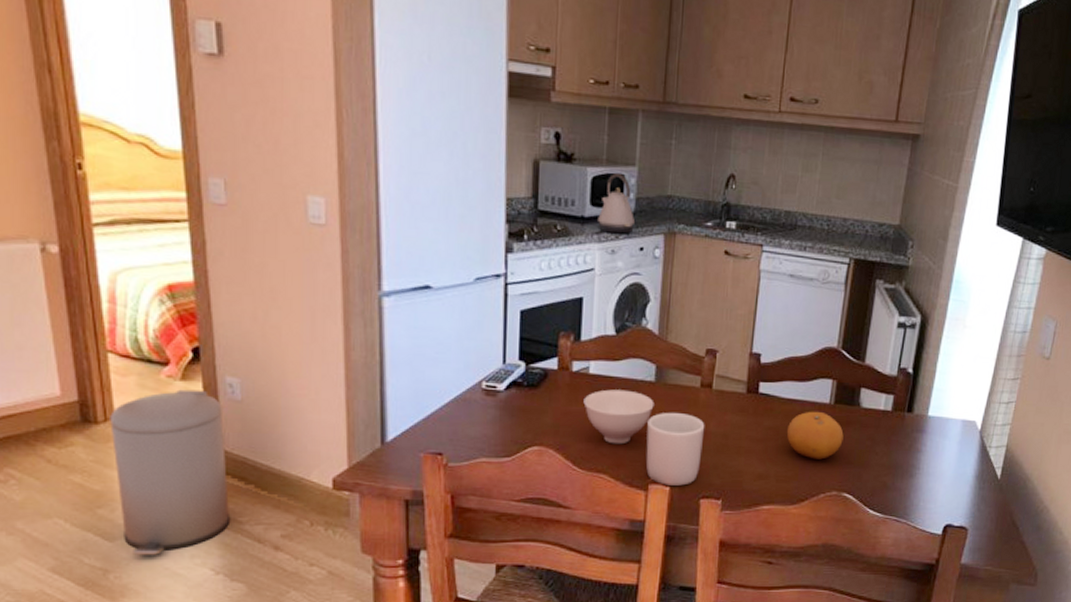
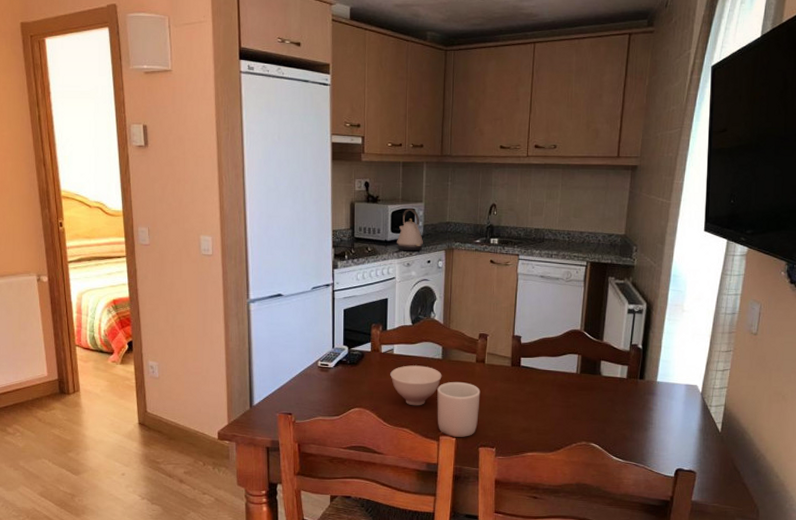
pedal bin: present [110,389,231,555] -> none [77,370,152,485]
fruit: present [786,411,844,460] -> none [543,379,589,417]

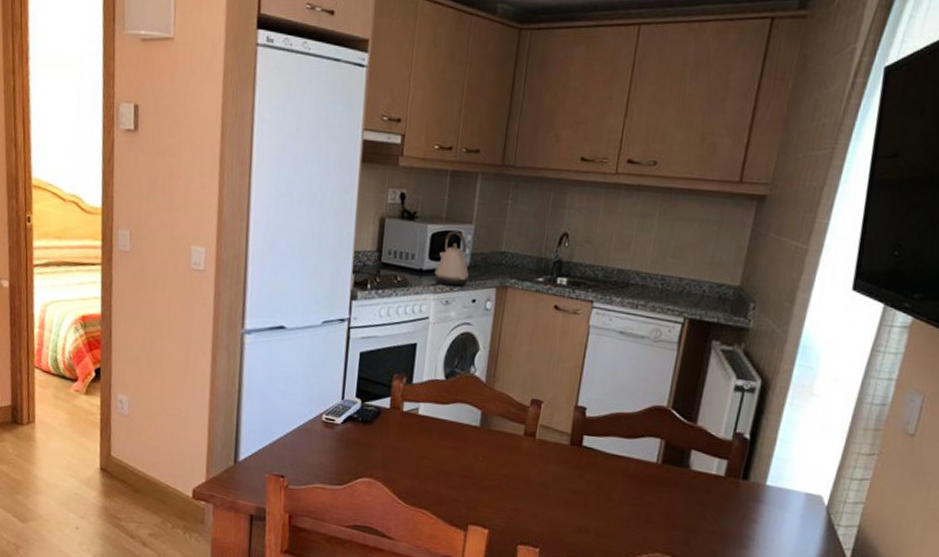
bowl: present [390,365,442,406] -> none [411,430,478,484]
mug: present [437,381,481,437] -> none [466,457,527,530]

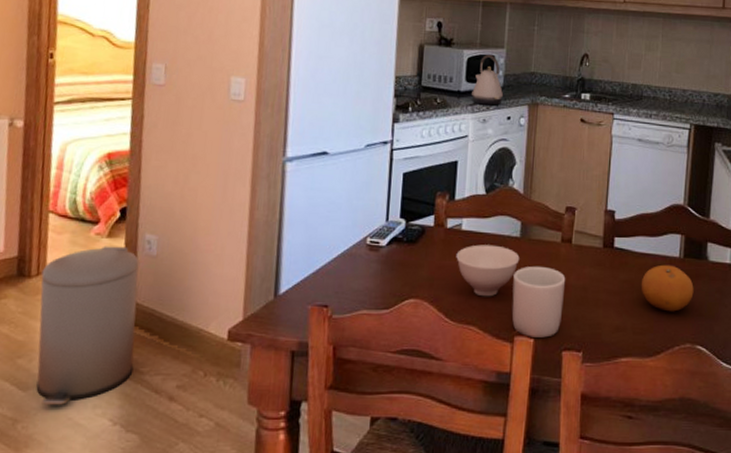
pedal bin: none [31,402,113,538] -> present [36,246,140,405]
bowl: none [411,430,478,484] -> present [456,244,520,297]
mug: none [466,457,527,530] -> present [511,265,566,338]
fruit: none [609,468,671,519] -> present [641,264,694,312]

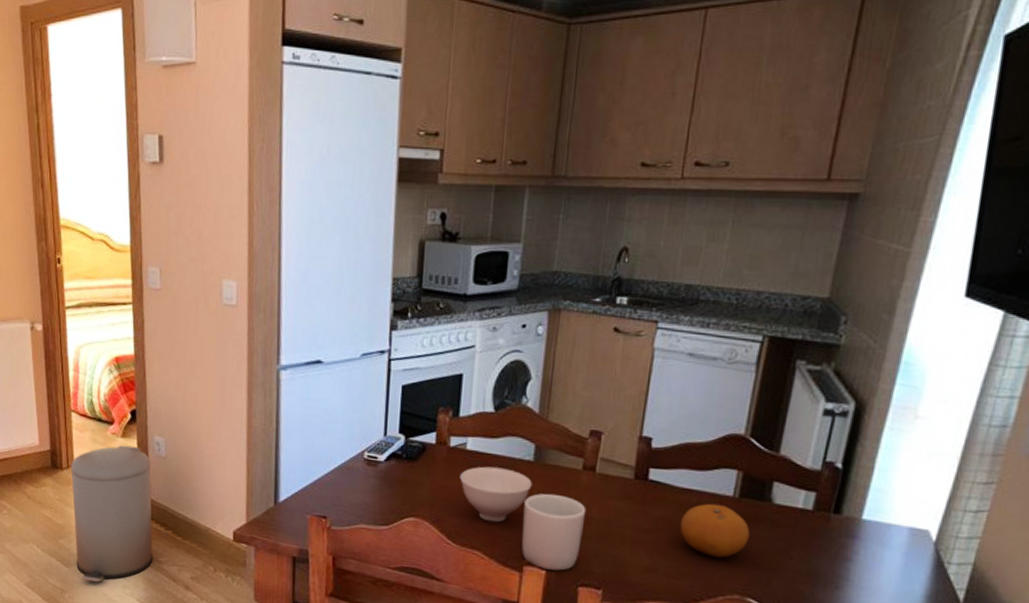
kettle: present [472,54,504,106] -> none [480,250,519,311]

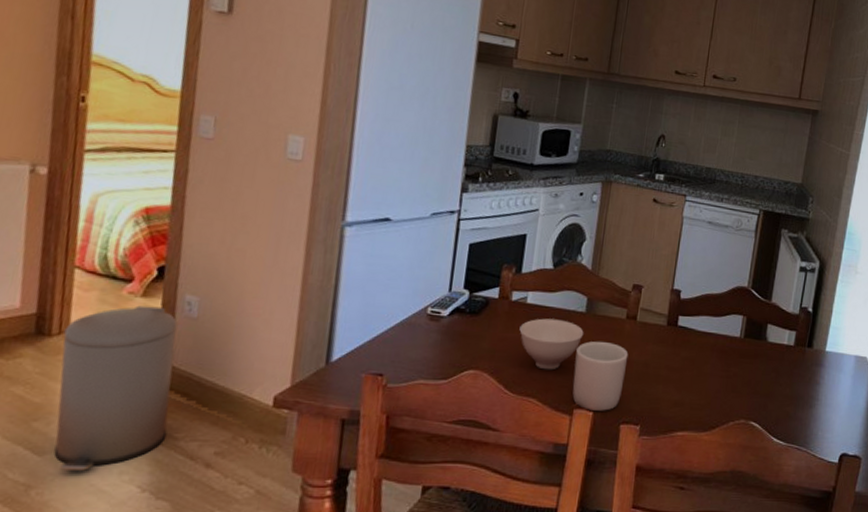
fruit: present [679,503,750,558] -> none [701,343,752,389]

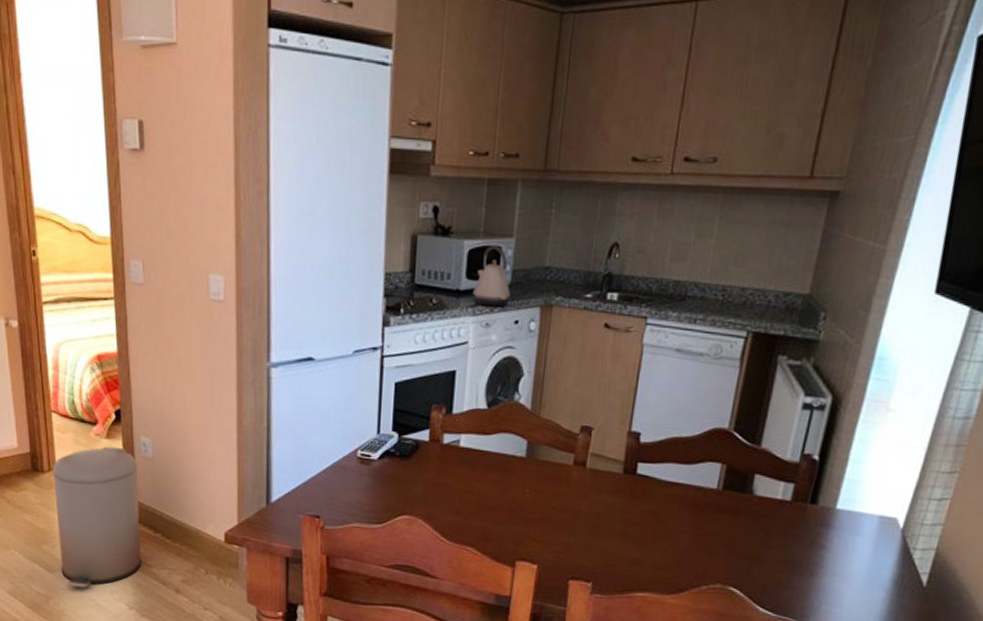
bowl: present [519,318,584,370] -> none [453,463,525,519]
kettle: none [545,128,578,181] -> present [473,244,512,307]
mug: present [572,341,629,411] -> none [513,489,577,565]

